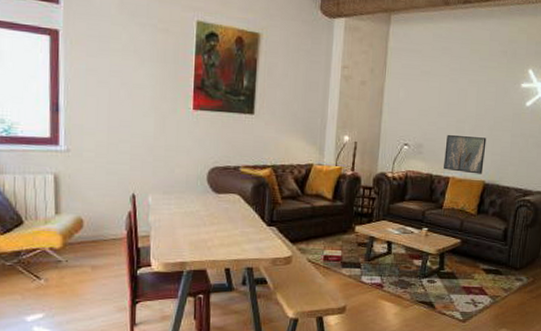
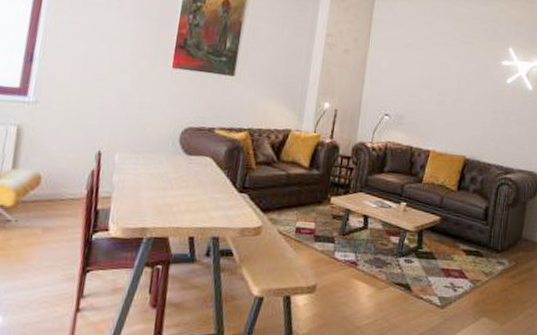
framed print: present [444,134,487,174] -> none [424,106,468,149]

